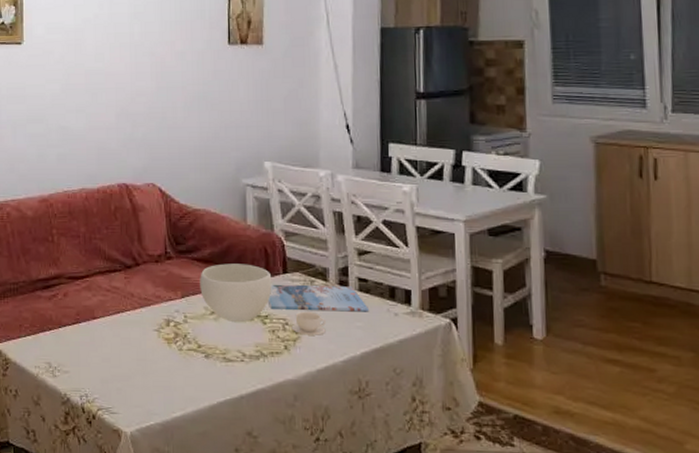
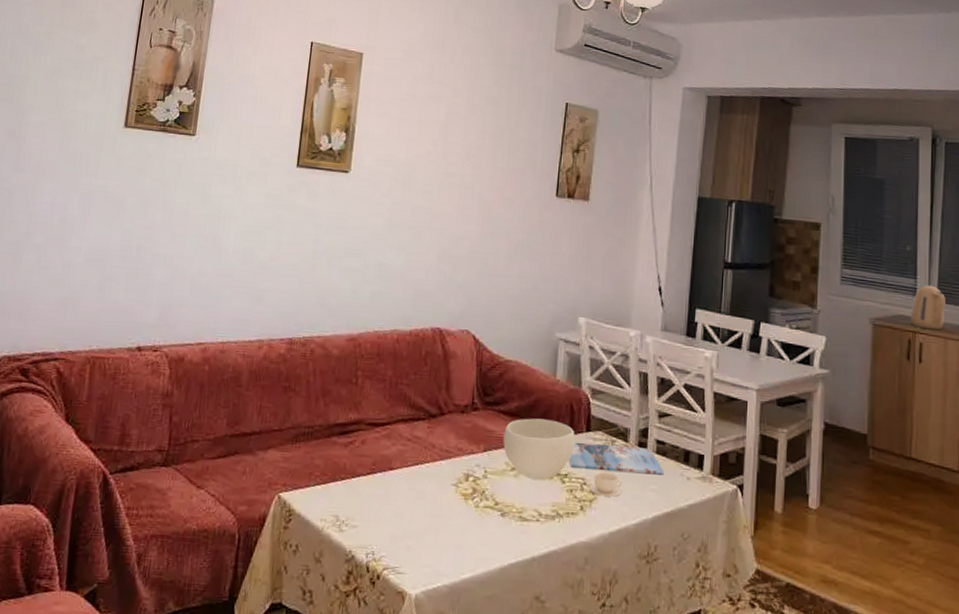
kettle: none [639,94,683,143] -> present [910,285,945,330]

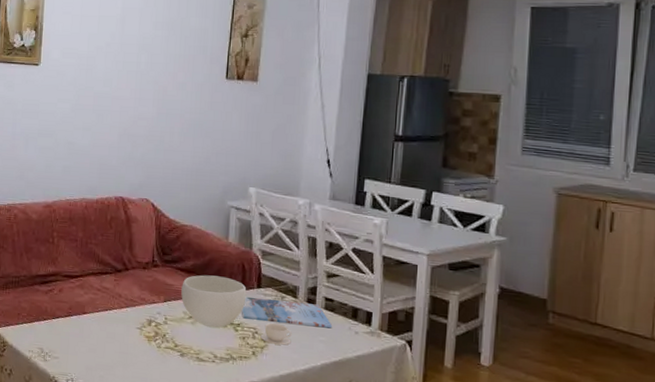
kettle: present [910,285,945,330] -> none [600,154,644,200]

